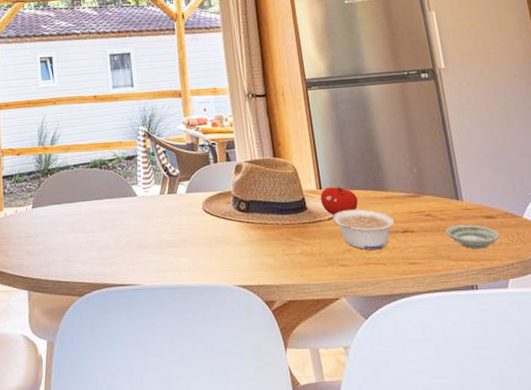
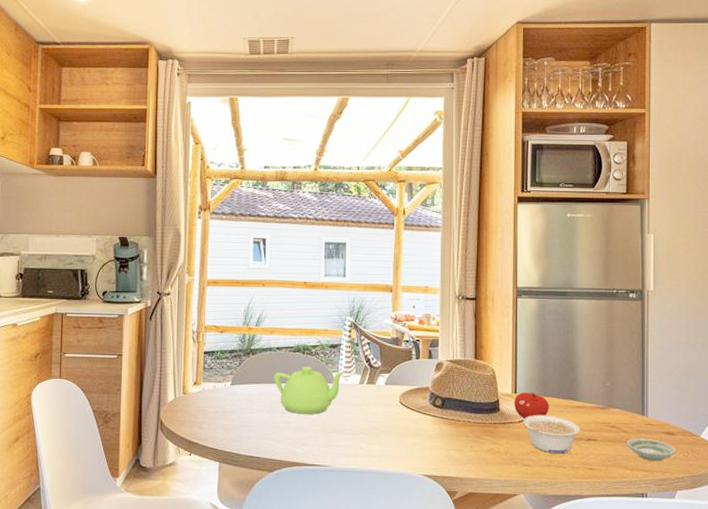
teapot: none [74,181,145,232] -> present [274,366,345,414]

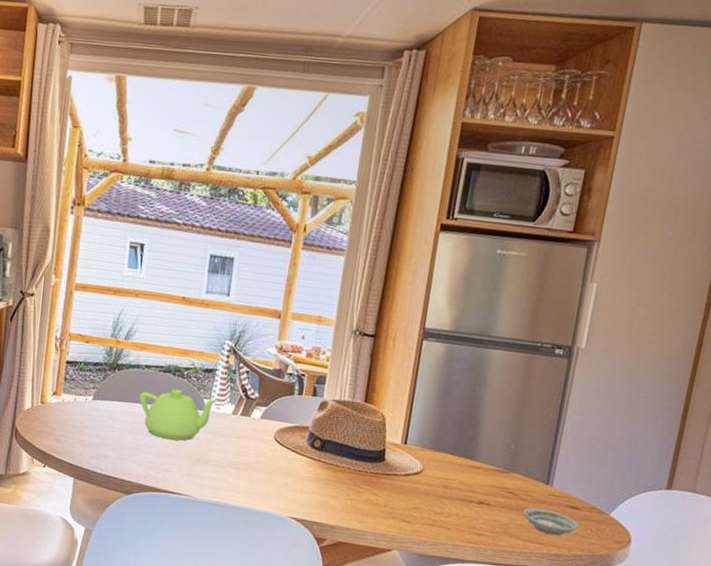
fruit: present [513,392,549,419] -> none [401,444,442,473]
legume: present [523,414,580,454] -> none [409,469,473,514]

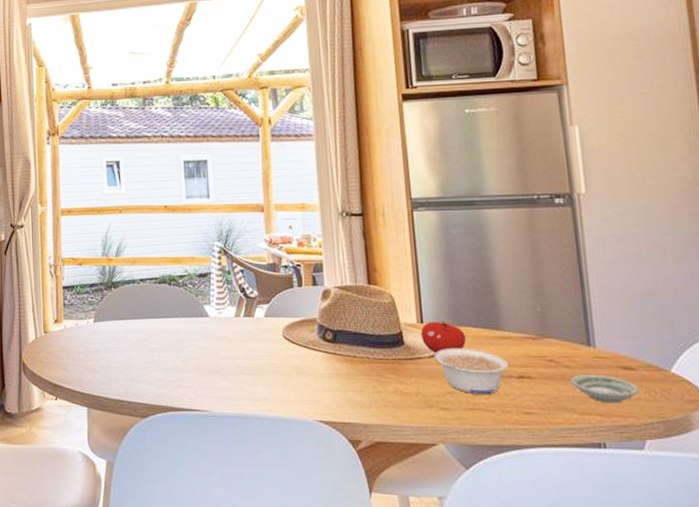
teapot: present [139,389,218,441] -> none [139,299,218,352]
fruit: none [401,444,442,473] -> present [420,322,466,354]
legume: none [409,469,473,514] -> present [434,347,508,395]

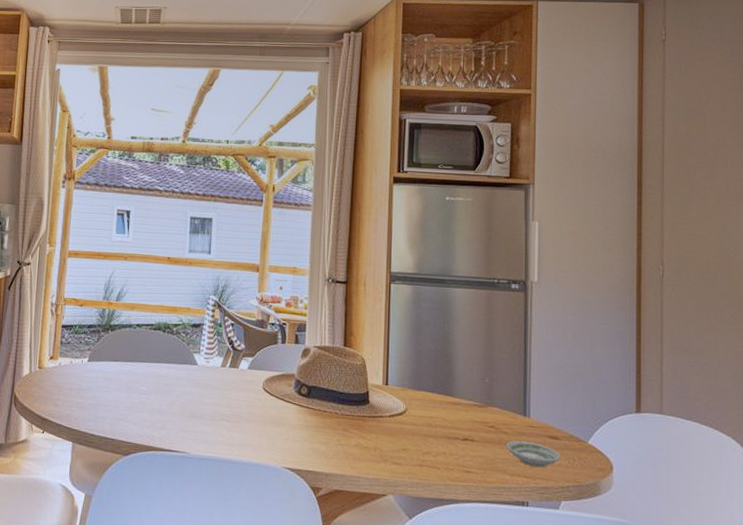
fruit: present [420,322,466,354] -> none [384,385,423,414]
legume: present [434,347,508,395] -> none [394,409,456,453]

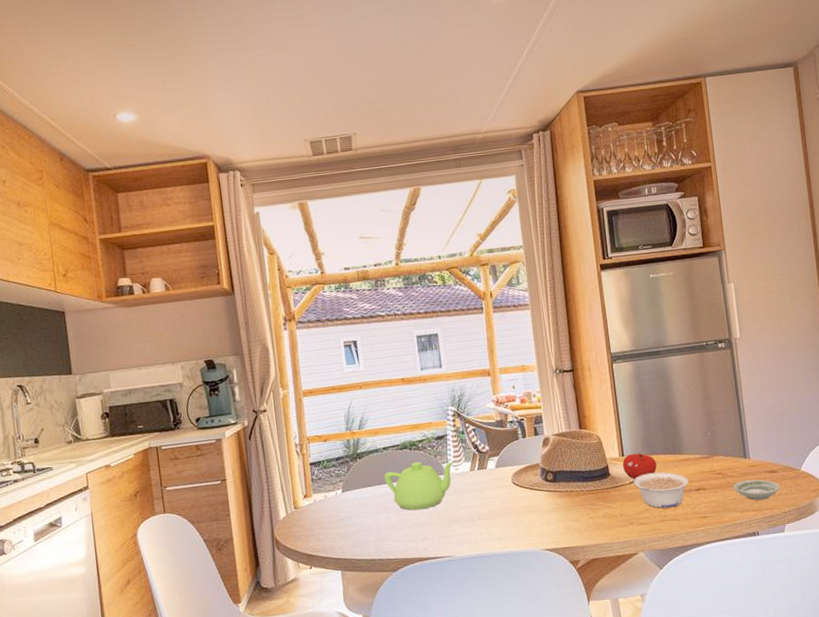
teapot: none [133,345,207,397] -> present [384,461,455,510]
fruit: none [384,385,423,414] -> present [622,453,657,480]
legume: none [394,409,456,453] -> present [633,472,689,509]

